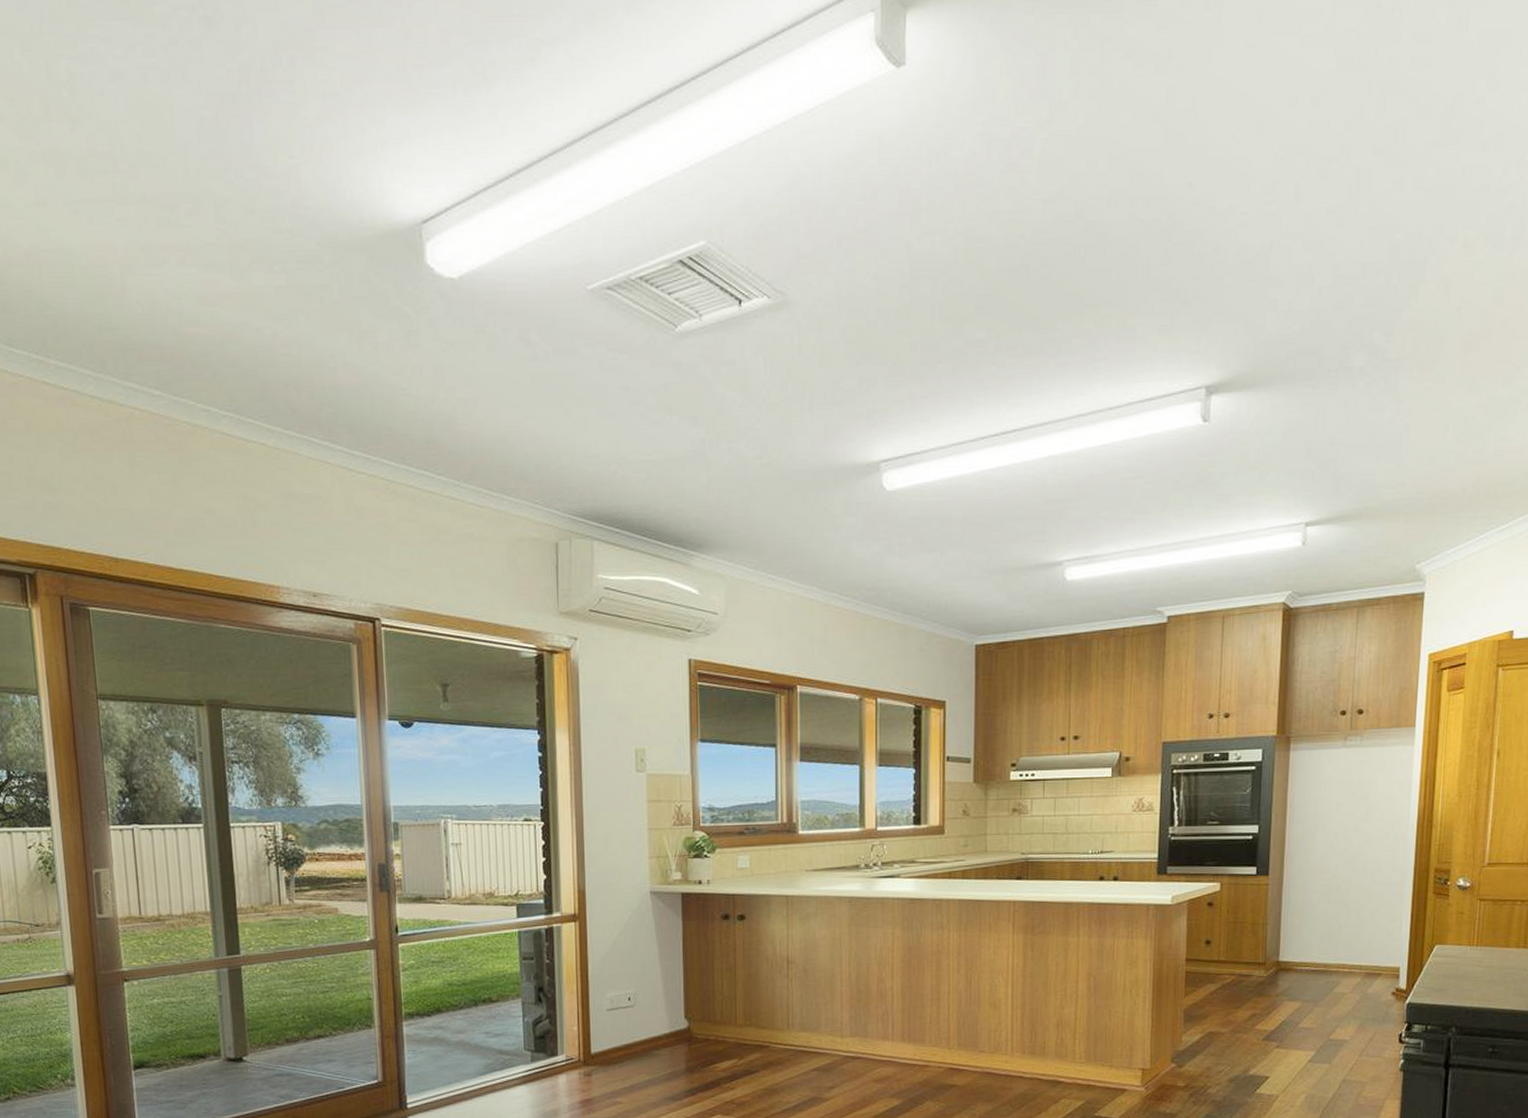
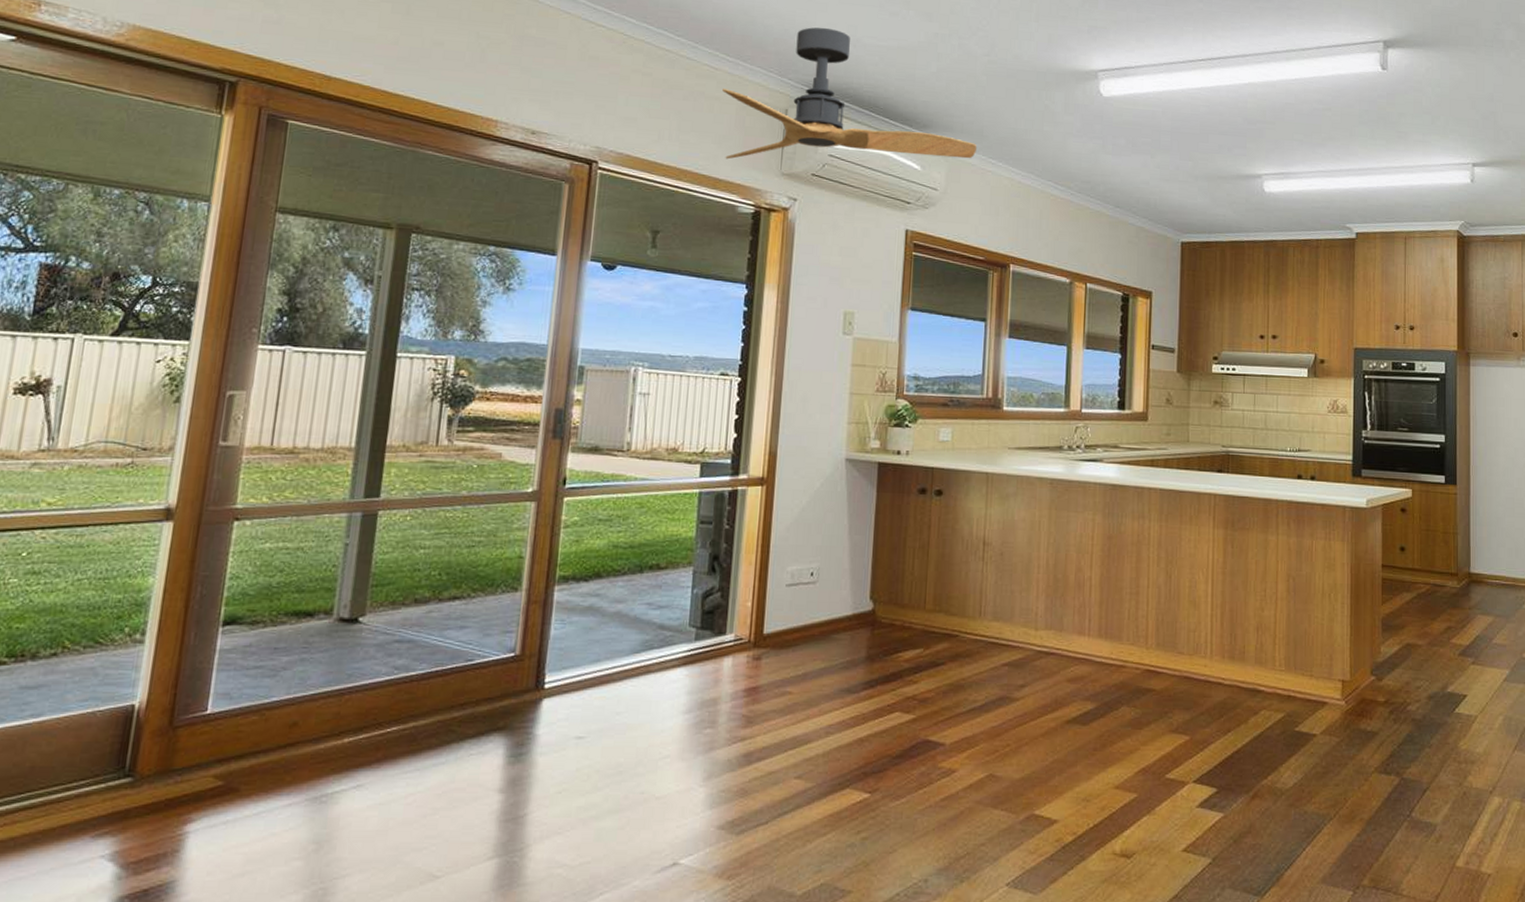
ceiling fan: none [490,447,756,603] -> present [722,27,978,160]

